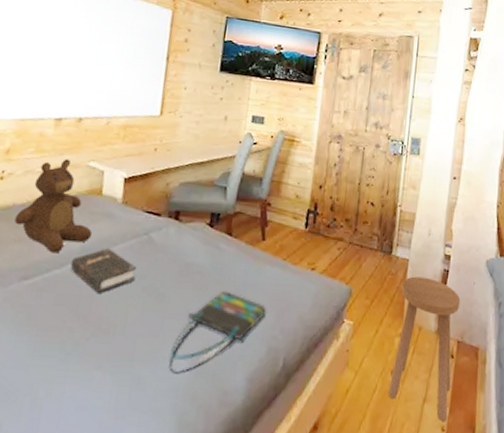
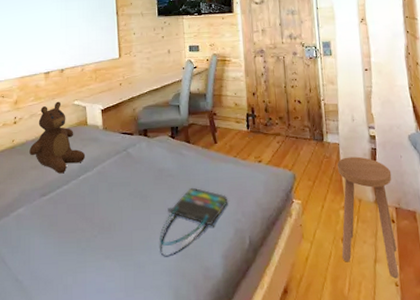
hardback book: present [70,248,137,293] -> none [73,165,123,200]

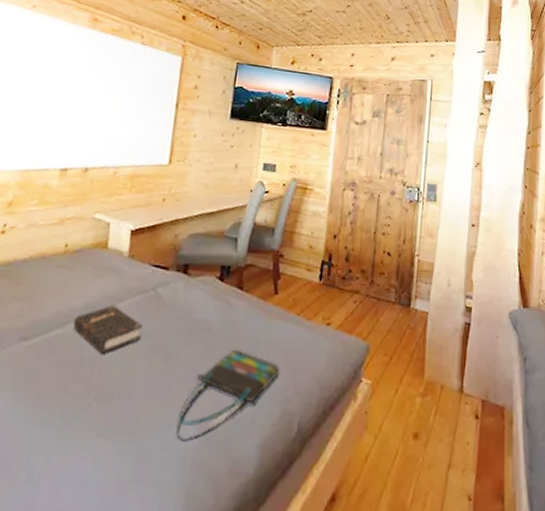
teddy bear: present [29,101,86,174] -> none [15,210,97,312]
hardback book: none [73,165,123,200] -> present [72,305,143,354]
stool: present [337,156,399,279] -> none [409,330,484,491]

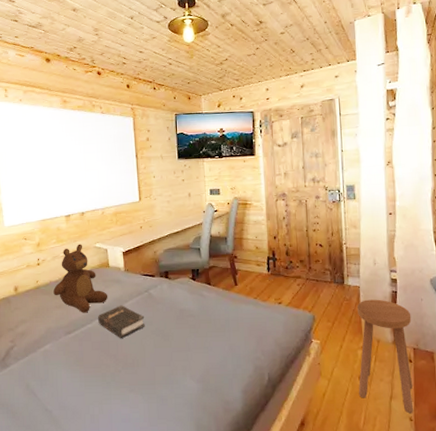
teddy bear: none [15,210,97,312] -> present [53,244,108,313]
tote bag: present [176,349,280,441] -> none [181,327,248,391]
stool: none [409,330,484,491] -> present [357,299,414,414]

